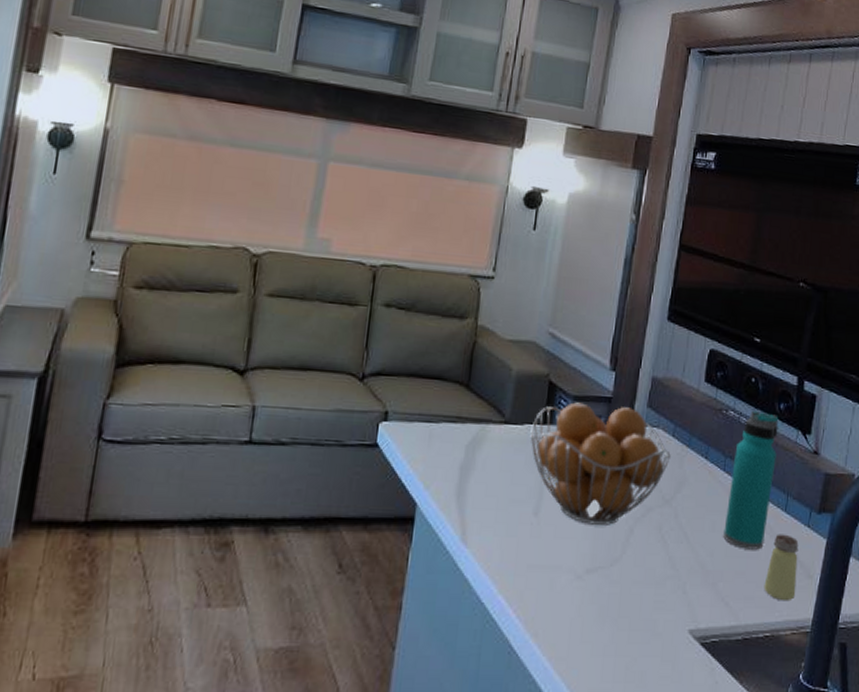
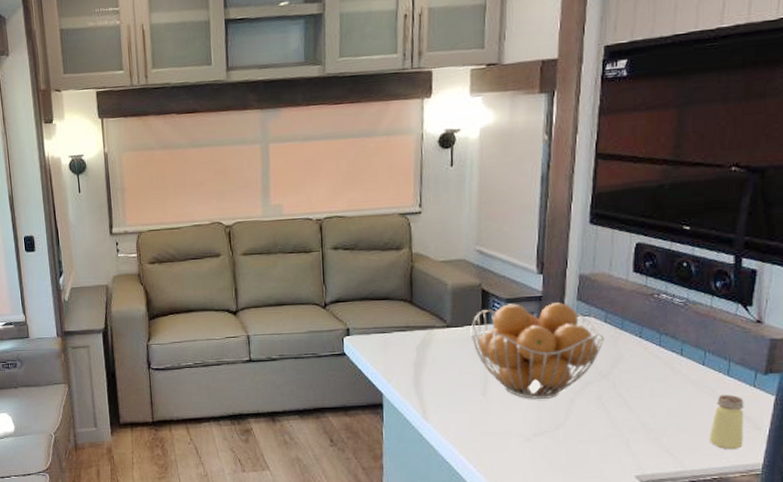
water bottle: present [723,410,779,550] -> none [663,291,715,410]

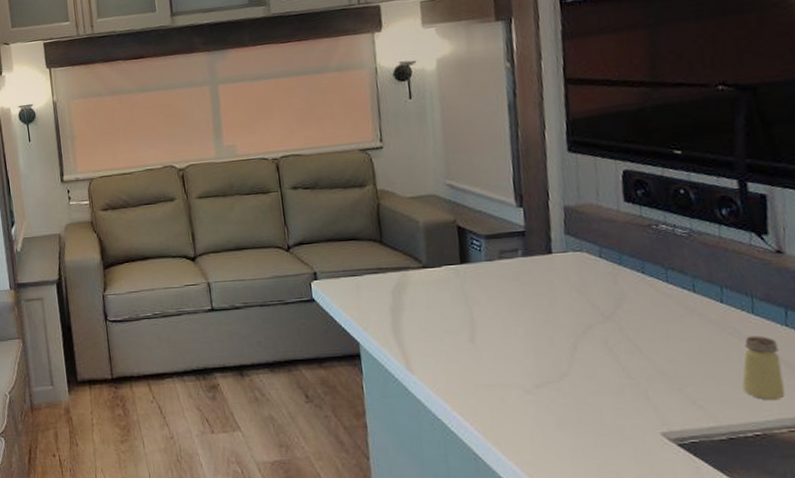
fruit basket: present [470,302,604,399] -> none [449,237,602,346]

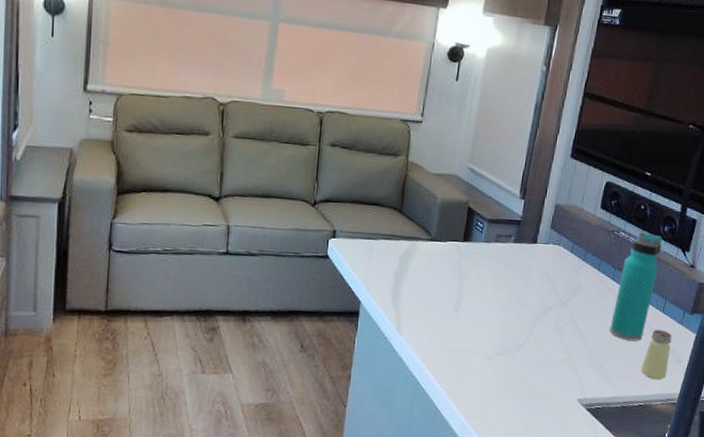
water bottle: none [676,220,733,354] -> present [609,232,663,341]

